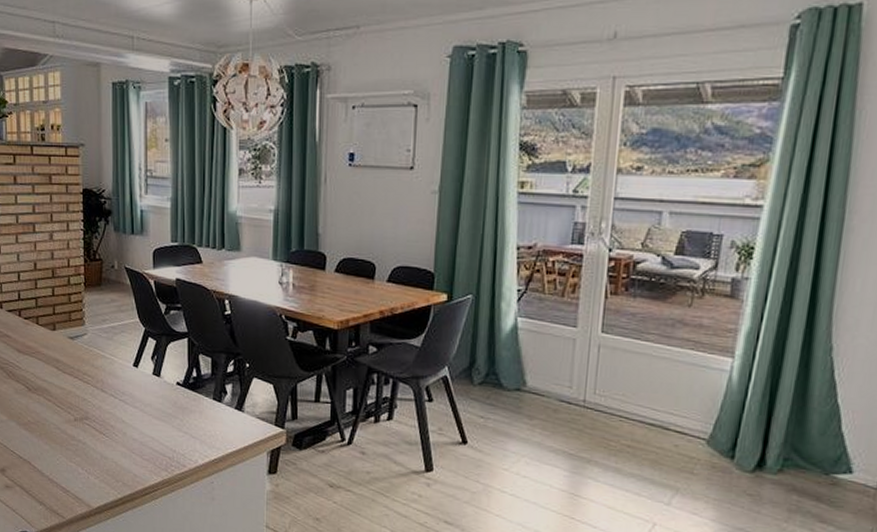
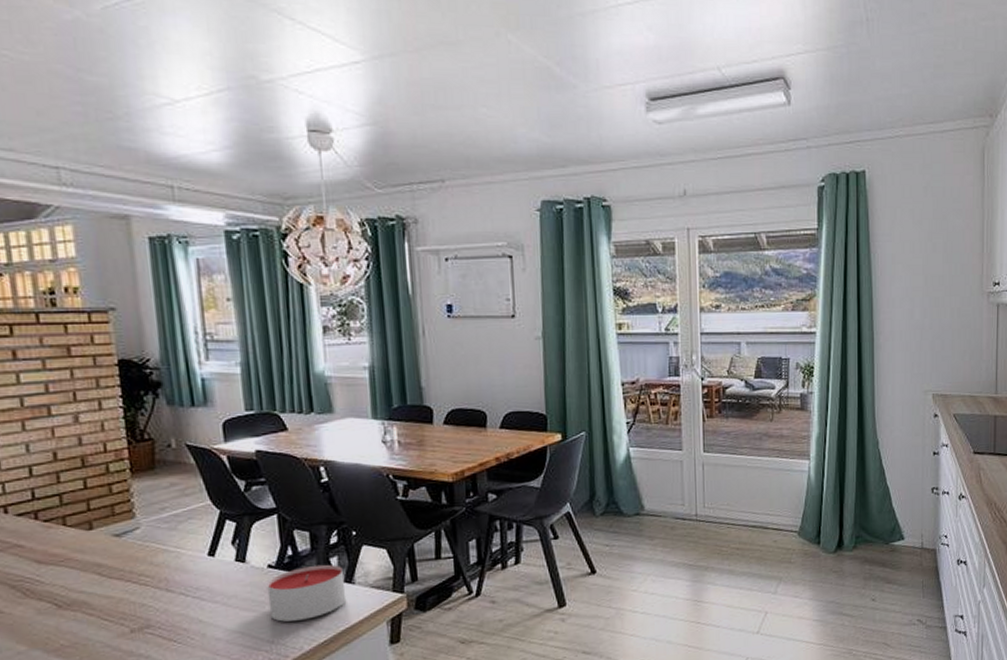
candle: none [174,389,236,437] -> present [266,564,347,622]

